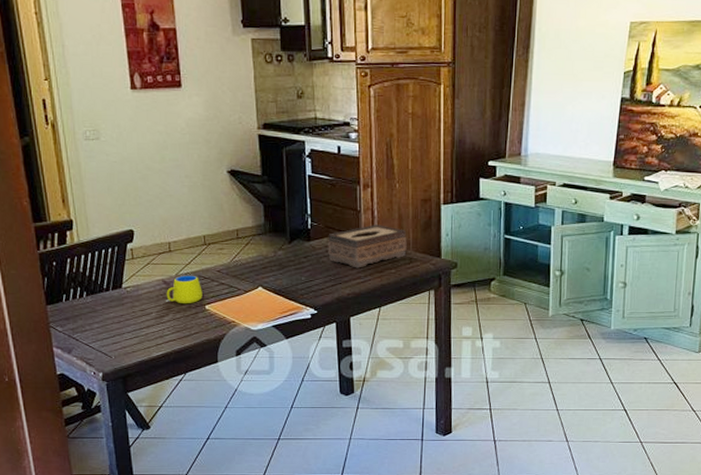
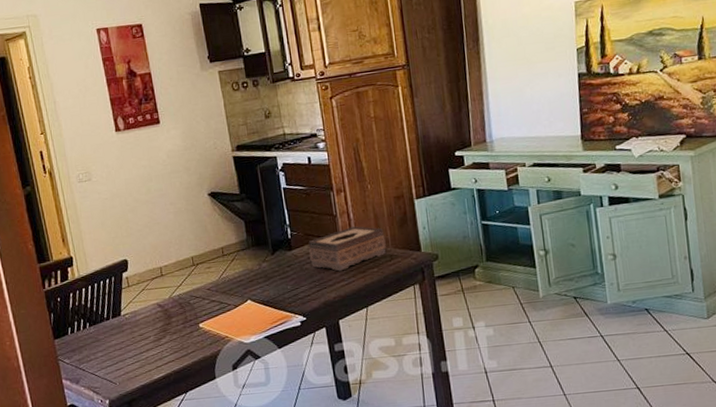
mug: present [165,275,203,304] -> none [161,296,196,325]

